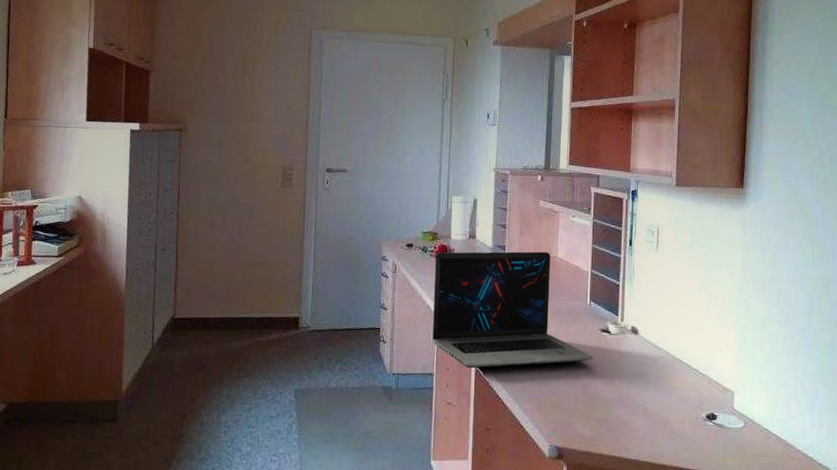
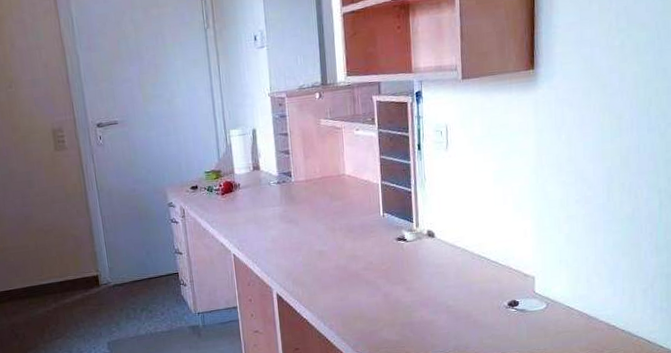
laptop: present [432,251,593,369] -> none [221,171,392,297]

